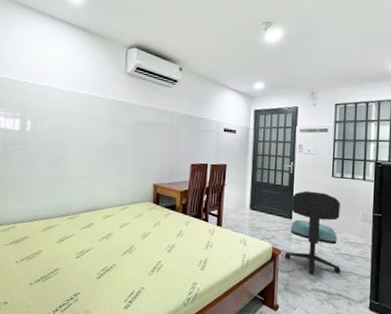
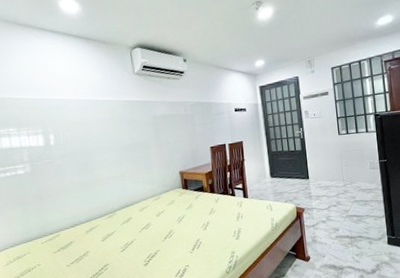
office chair: present [284,191,341,275] -> none [306,150,359,225]

